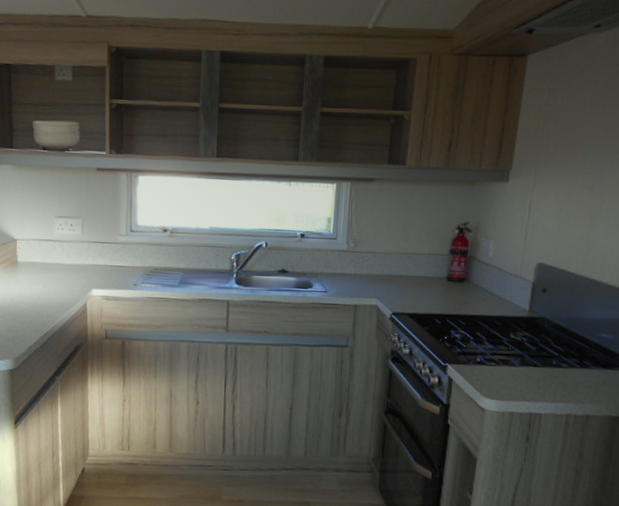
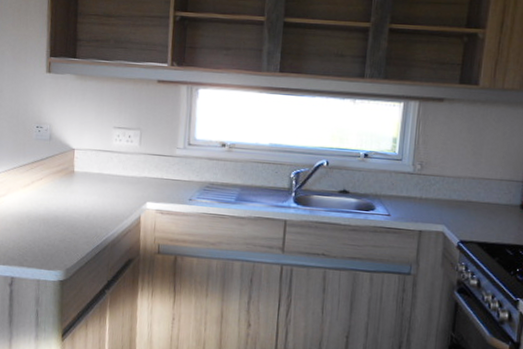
bowl: present [32,120,81,151] -> none [95,31,144,62]

